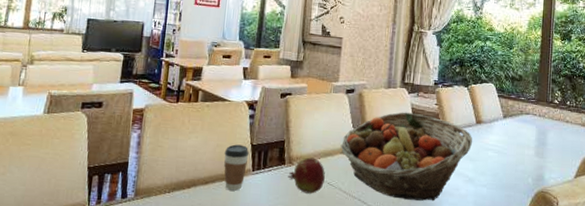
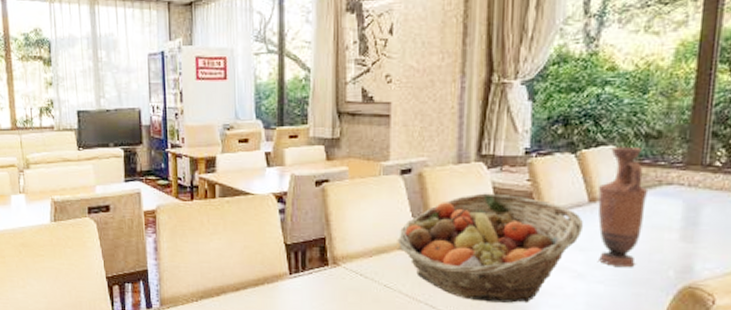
coffee cup: present [224,144,249,191] -> none [254,245,284,297]
fruit: present [288,157,325,194] -> none [333,256,380,298]
vase: none [482,84,515,175] -> present [598,146,649,268]

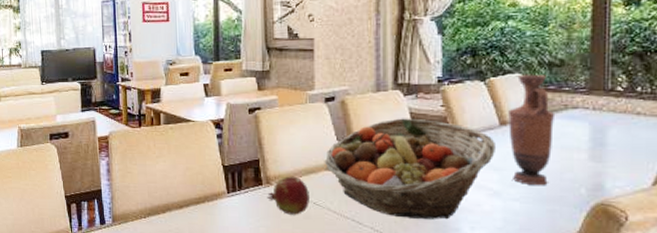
fruit: none [333,256,380,298] -> present [267,176,309,215]

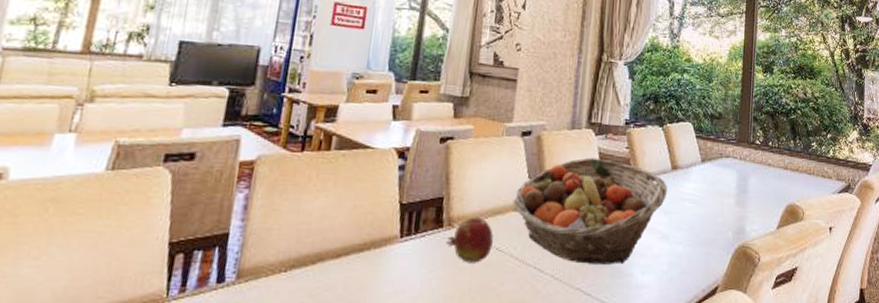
vase: present [508,74,556,186] -> none [678,123,714,229]

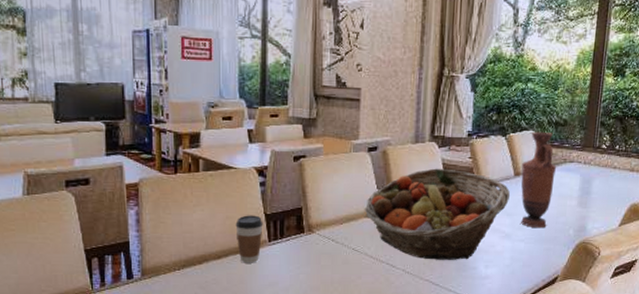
coffee cup: none [362,204,397,264] -> present [235,215,263,263]
fruit: present [446,217,493,263] -> none [308,223,349,261]
vase: none [678,123,714,229] -> present [521,131,557,229]

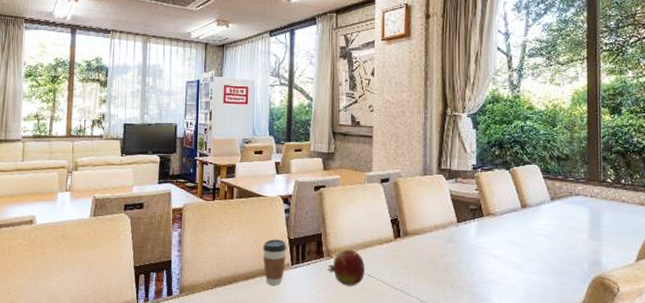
fruit: none [308,223,349,261] -> present [327,249,365,286]
fruit basket: present [364,168,510,260] -> none [378,199,518,291]
vase: present [521,131,557,229] -> none [528,165,563,261]

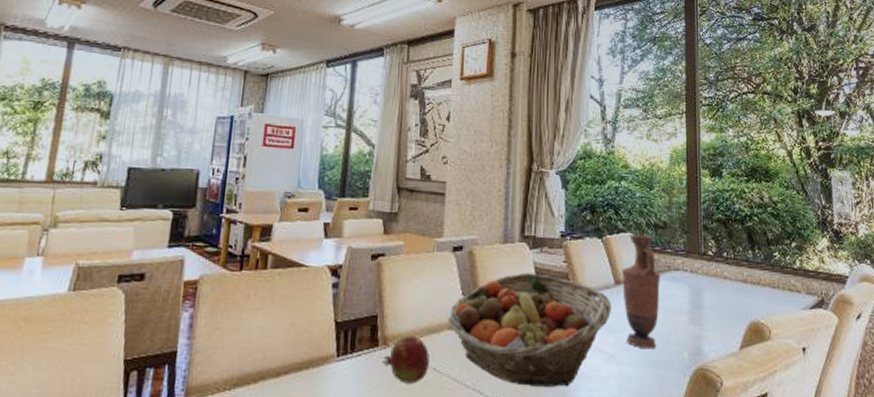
coffee cup: present [262,239,287,285] -> none [300,322,333,384]
fruit basket: none [378,199,518,291] -> present [447,272,611,387]
vase: none [528,165,563,261] -> present [622,233,661,350]

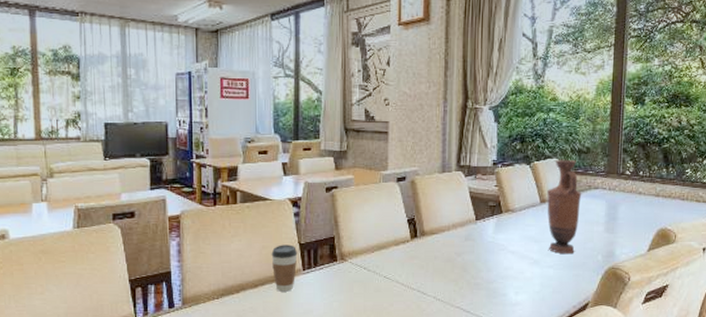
coffee cup: none [300,322,333,384] -> present [271,245,298,292]
fruit: present [382,335,429,384] -> none [341,252,380,289]
fruit basket: present [447,272,611,387] -> none [394,197,537,287]

